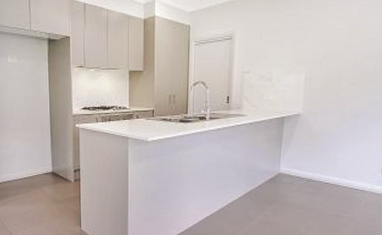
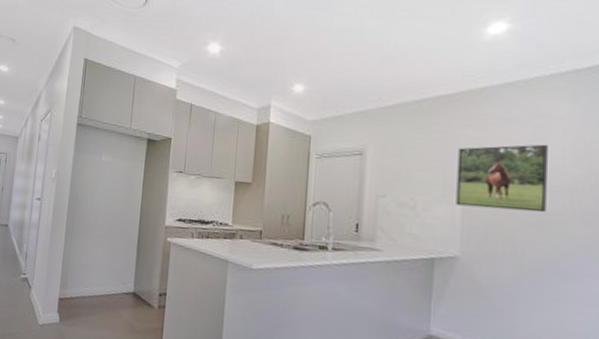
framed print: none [301,20,369,75] -> present [456,144,548,213]

